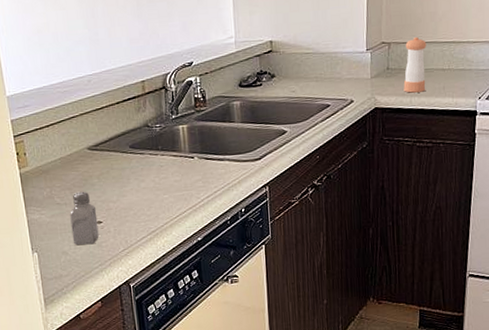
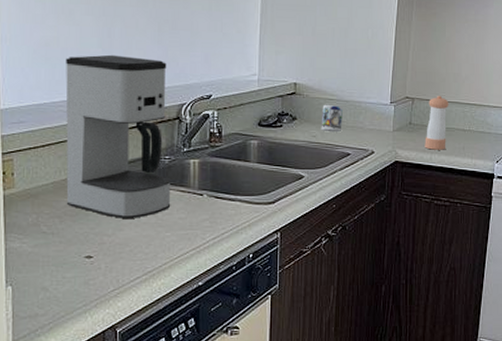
coffee maker: none [57,33,166,186] -> present [65,54,171,218]
saltshaker: present [70,191,99,245] -> none [56,221,88,281]
mug: none [299,57,320,86] -> present [321,104,343,133]

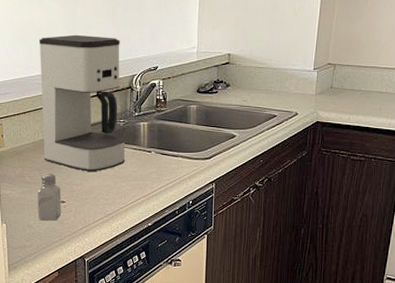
saltshaker: none [56,221,88,281] -> present [37,173,62,221]
mug: present [321,104,343,133] -> none [251,72,271,97]
pepper shaker: present [424,96,449,150] -> none [344,62,368,111]

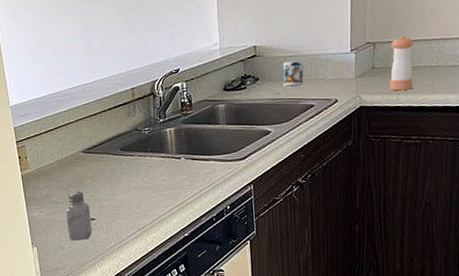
coffee maker: present [39,34,126,171] -> none [55,45,154,185]
mug: none [251,72,271,97] -> present [282,60,304,88]
pepper shaker: none [344,62,368,111] -> present [389,36,414,91]

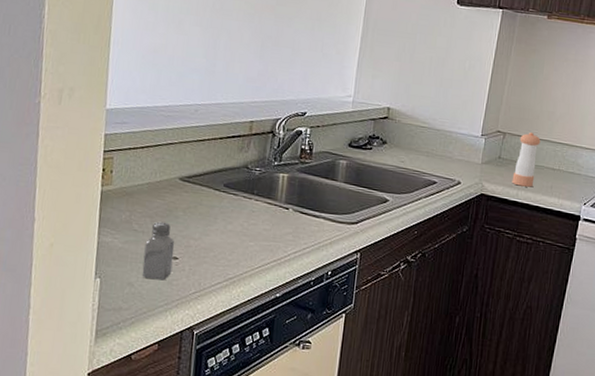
mug: present [282,60,304,88] -> none [409,131,433,160]

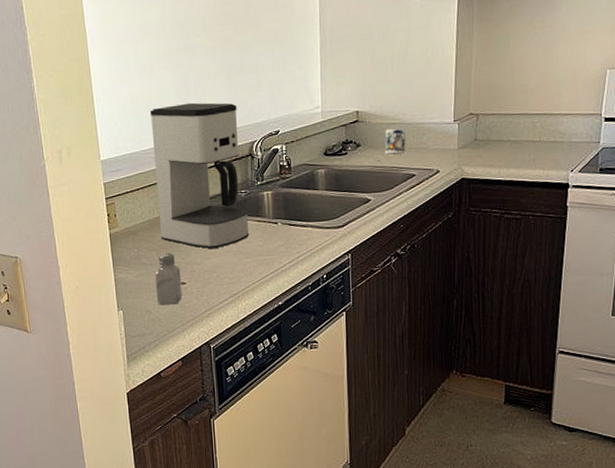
coffee maker: none [158,64,266,226] -> present [150,102,250,248]
mug: none [409,131,433,160] -> present [384,128,406,156]
pepper shaker: present [512,132,541,187] -> none [491,109,517,164]

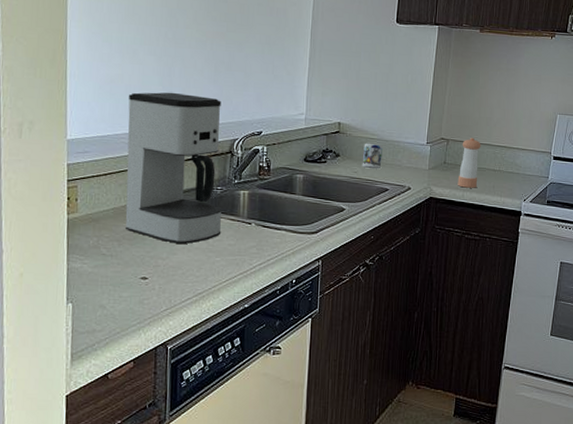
saltshaker: present [155,253,182,305] -> none [113,244,144,301]
pepper shaker: none [491,109,517,164] -> present [457,138,481,188]

